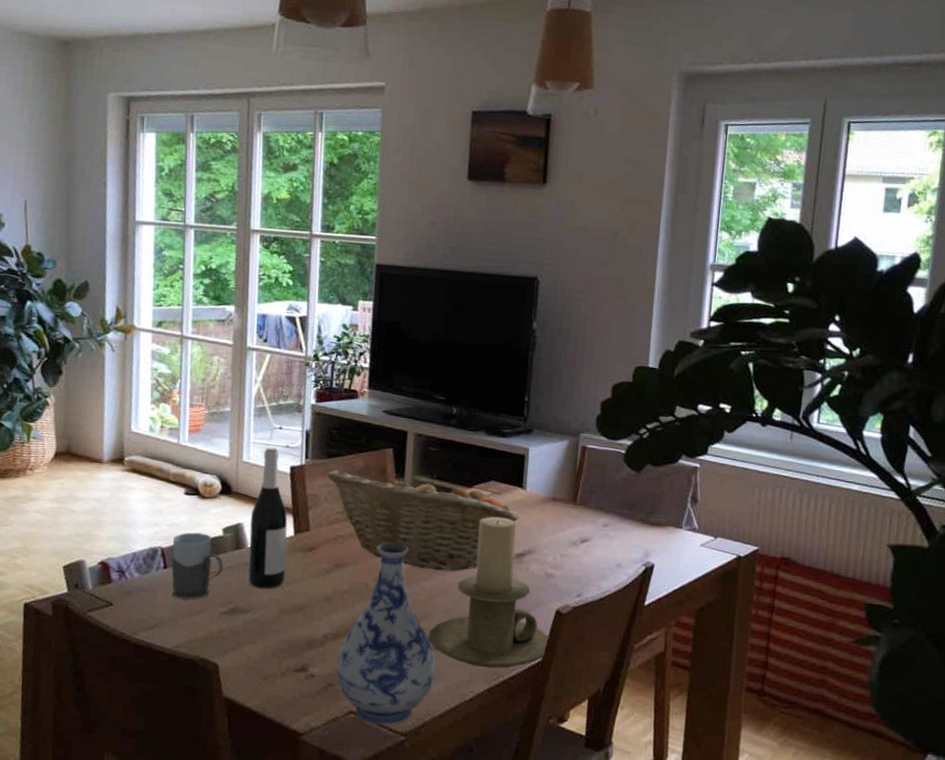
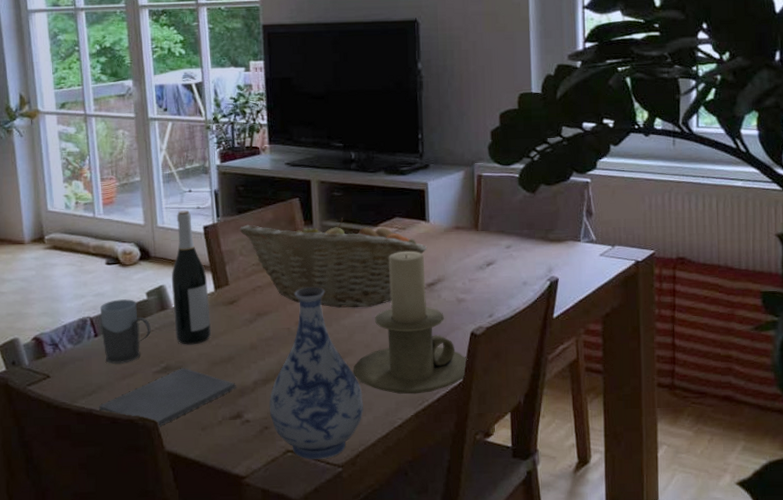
notepad: none [159,611,306,671] -> present [99,368,237,427]

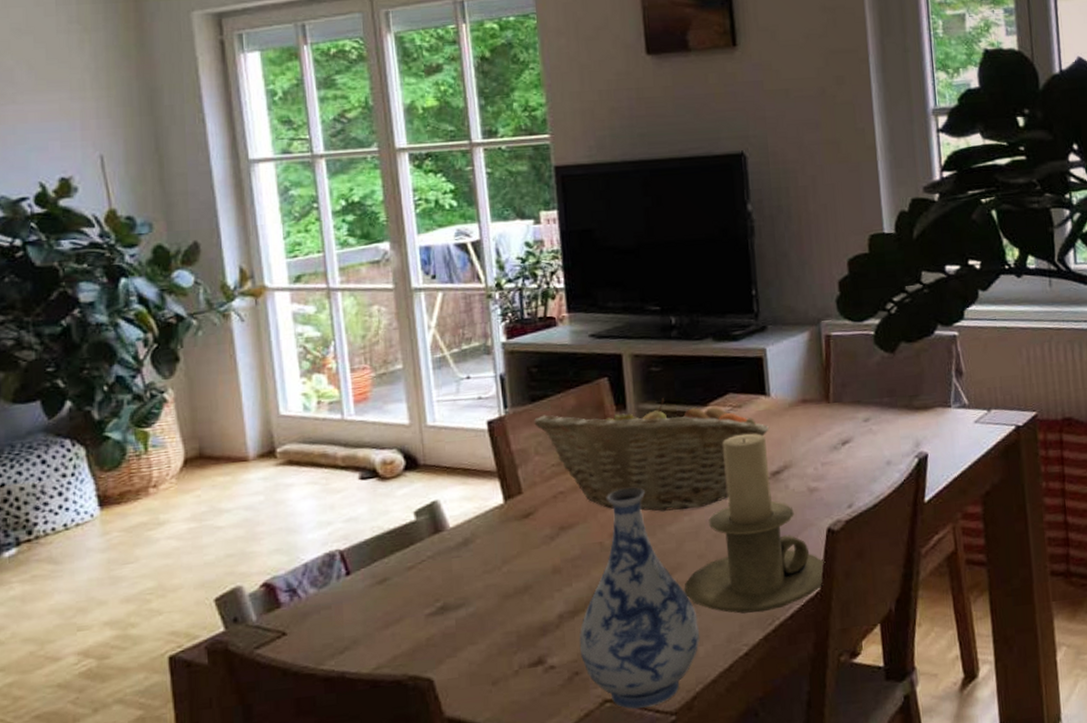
mug: present [99,299,151,364] -> none [352,522,422,609]
notepad: present [99,368,237,427] -> none [354,605,537,687]
wine bottle: present [171,210,212,345] -> none [446,401,502,576]

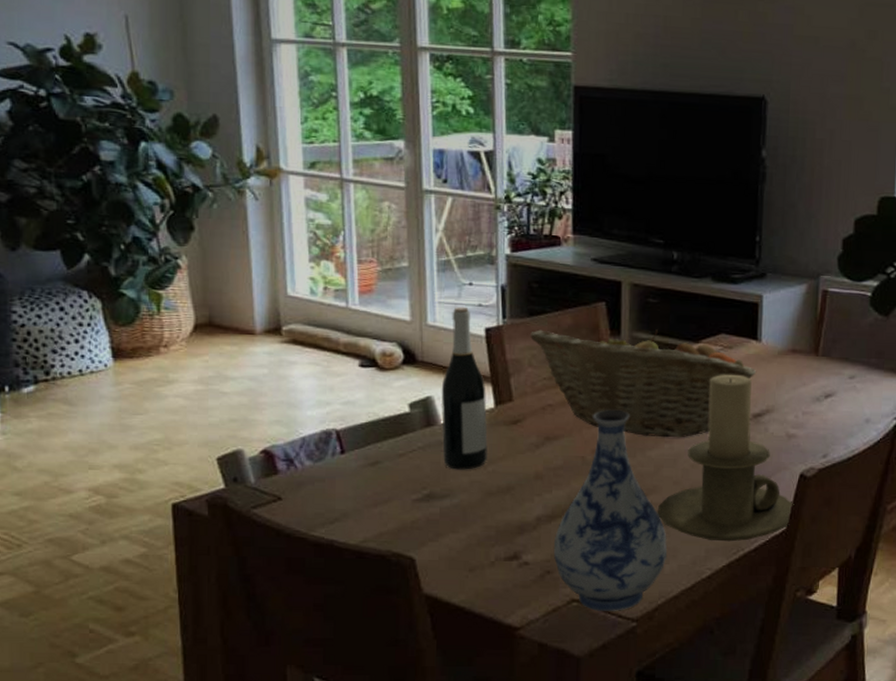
wine bottle: none [446,401,502,576] -> present [441,306,488,470]

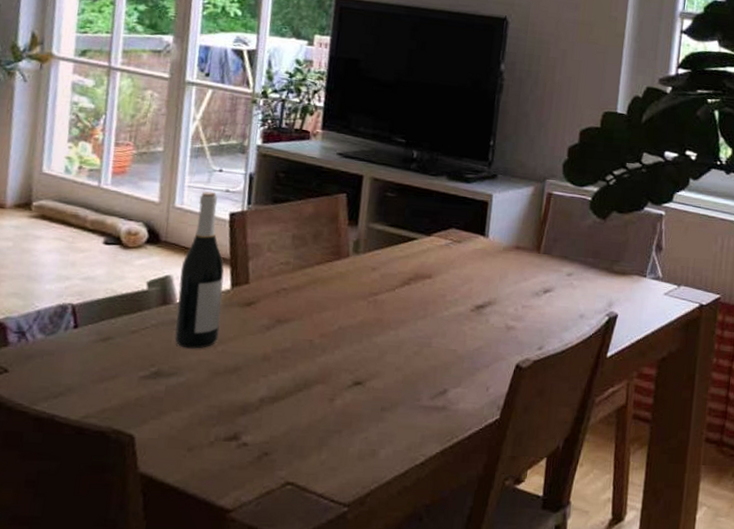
fruit basket: present [530,329,757,438] -> none [272,216,482,326]
vase: present [553,409,667,611] -> none [273,295,385,496]
candle holder: present [658,374,794,542] -> none [378,266,509,429]

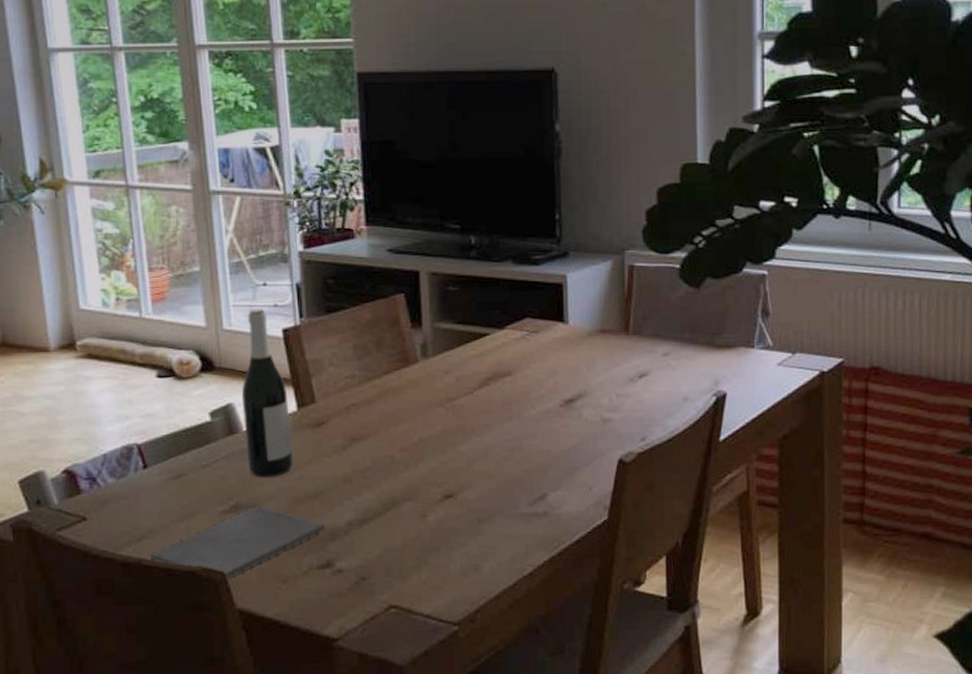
notepad: none [64,375,239,443] -> present [151,506,327,580]

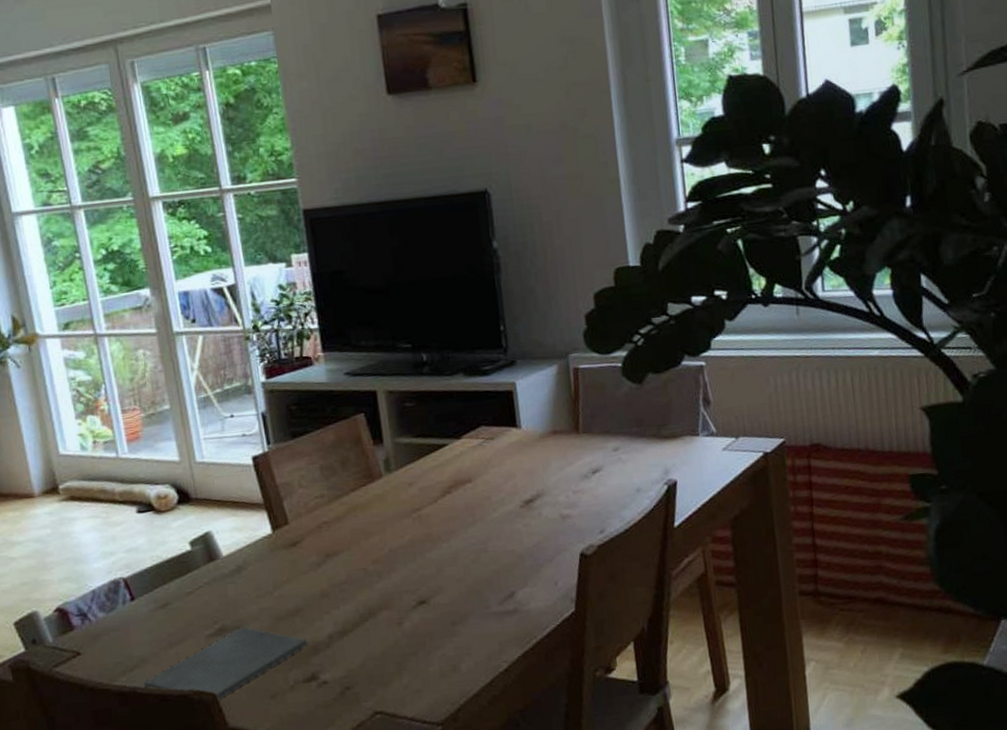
wine bottle: present [241,308,294,478] -> none [218,438,273,600]

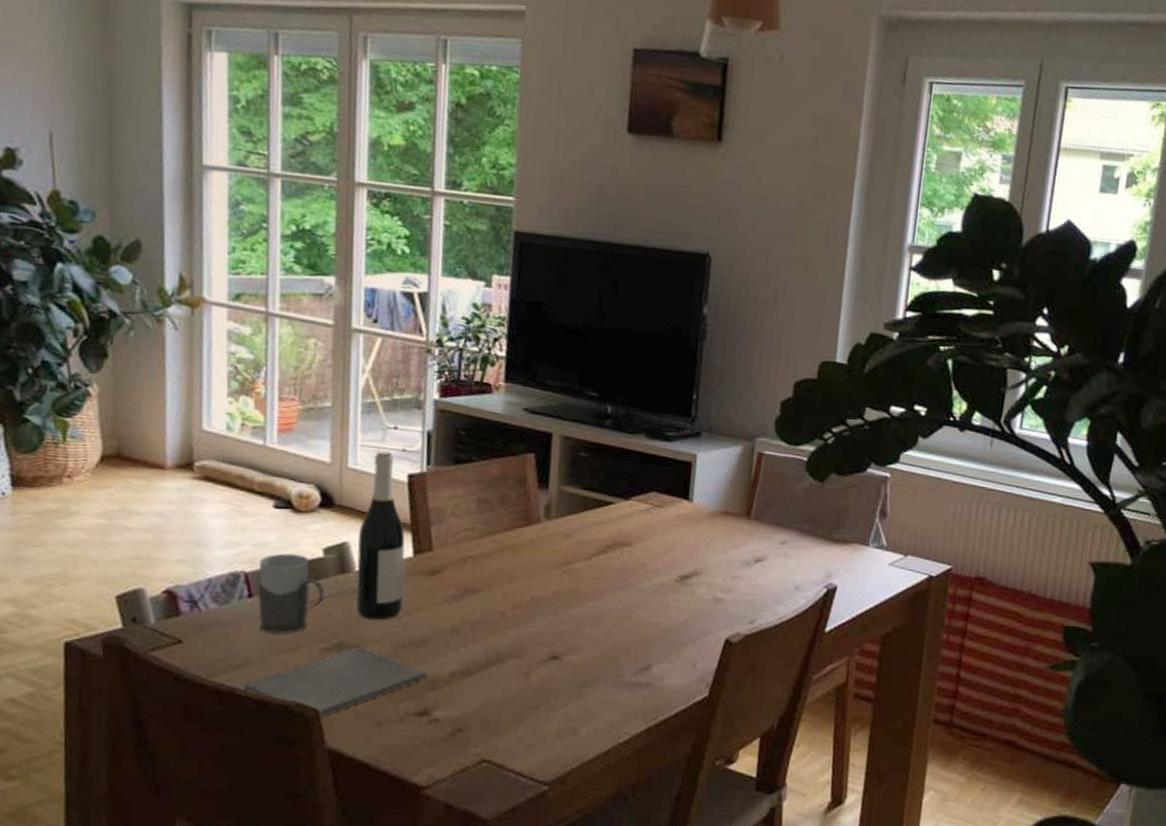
mug: none [134,551,199,631] -> present [257,553,324,634]
wine bottle: none [218,438,273,600] -> present [356,450,405,620]

